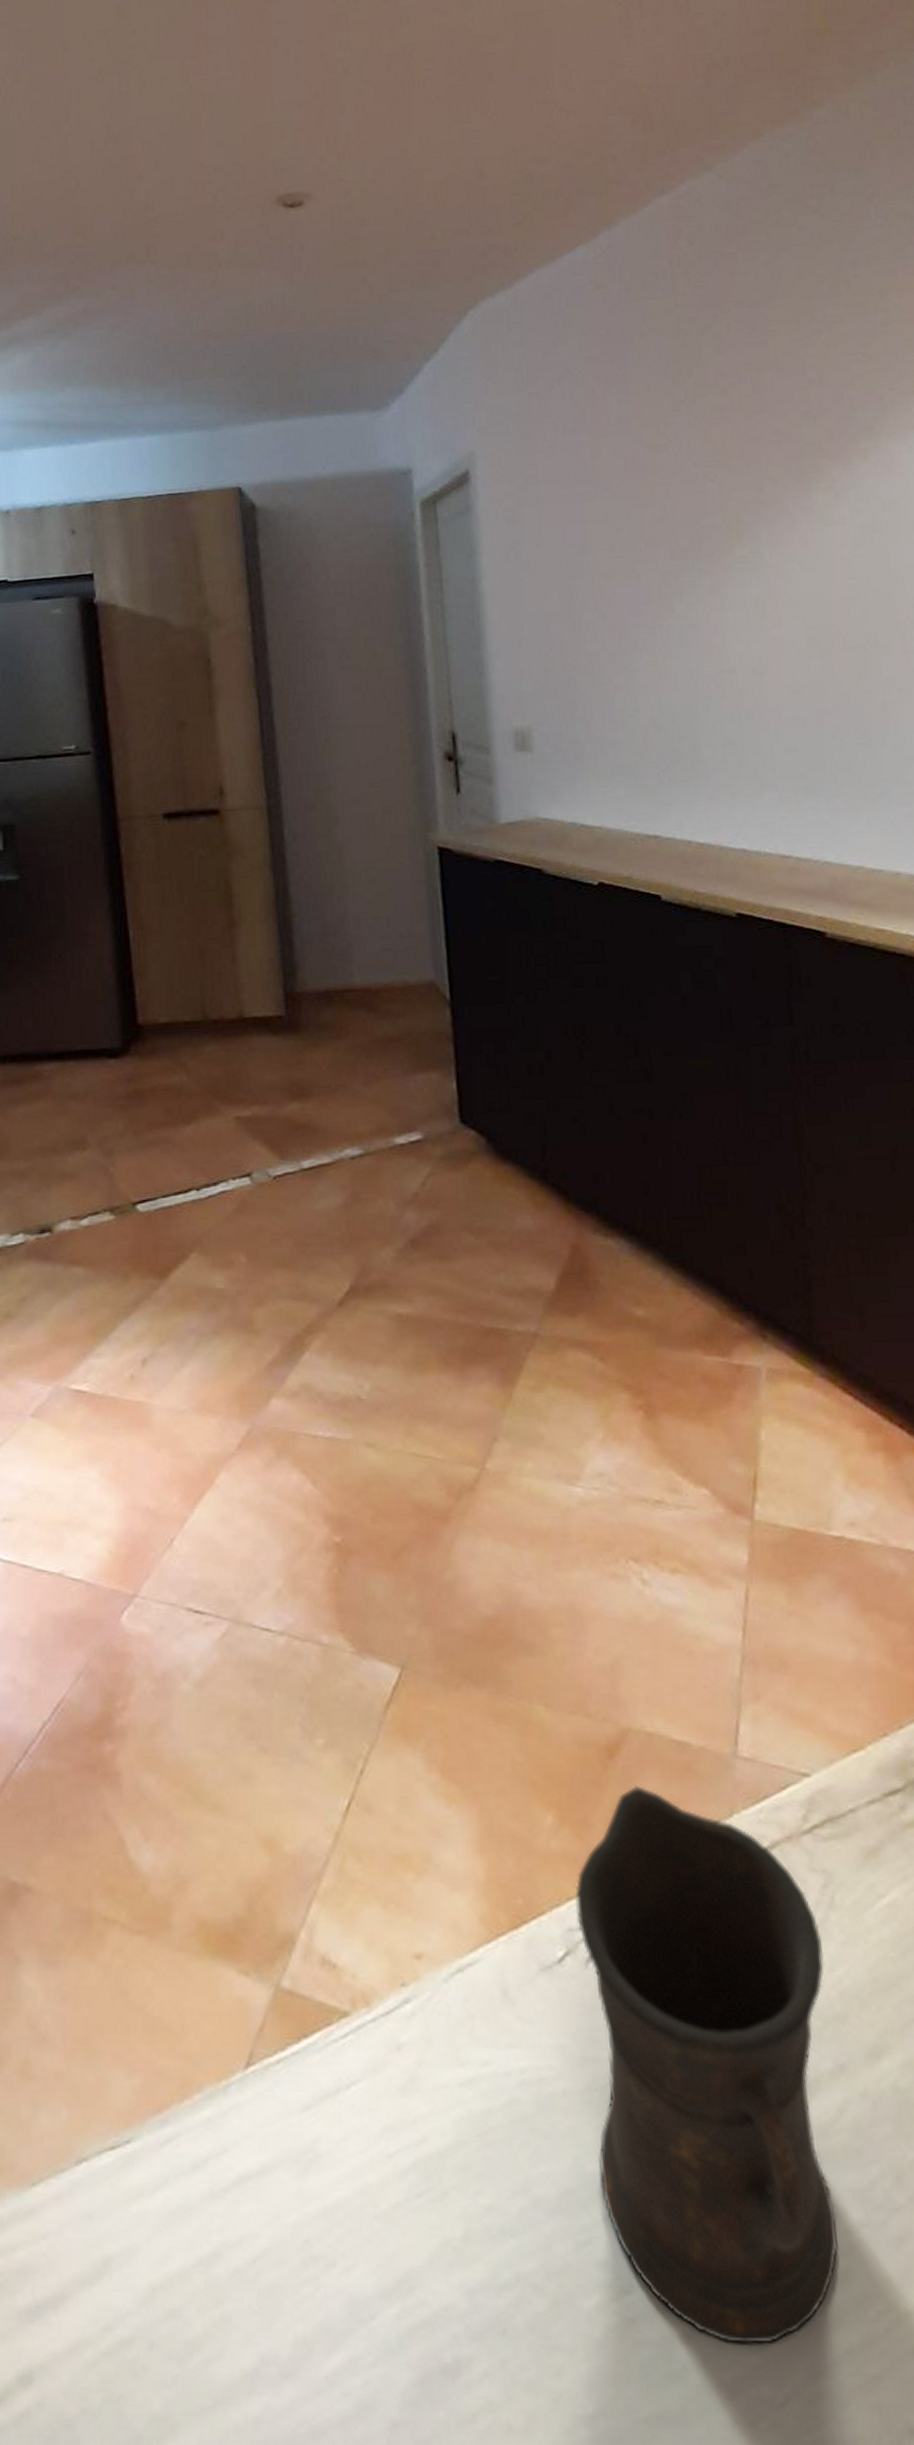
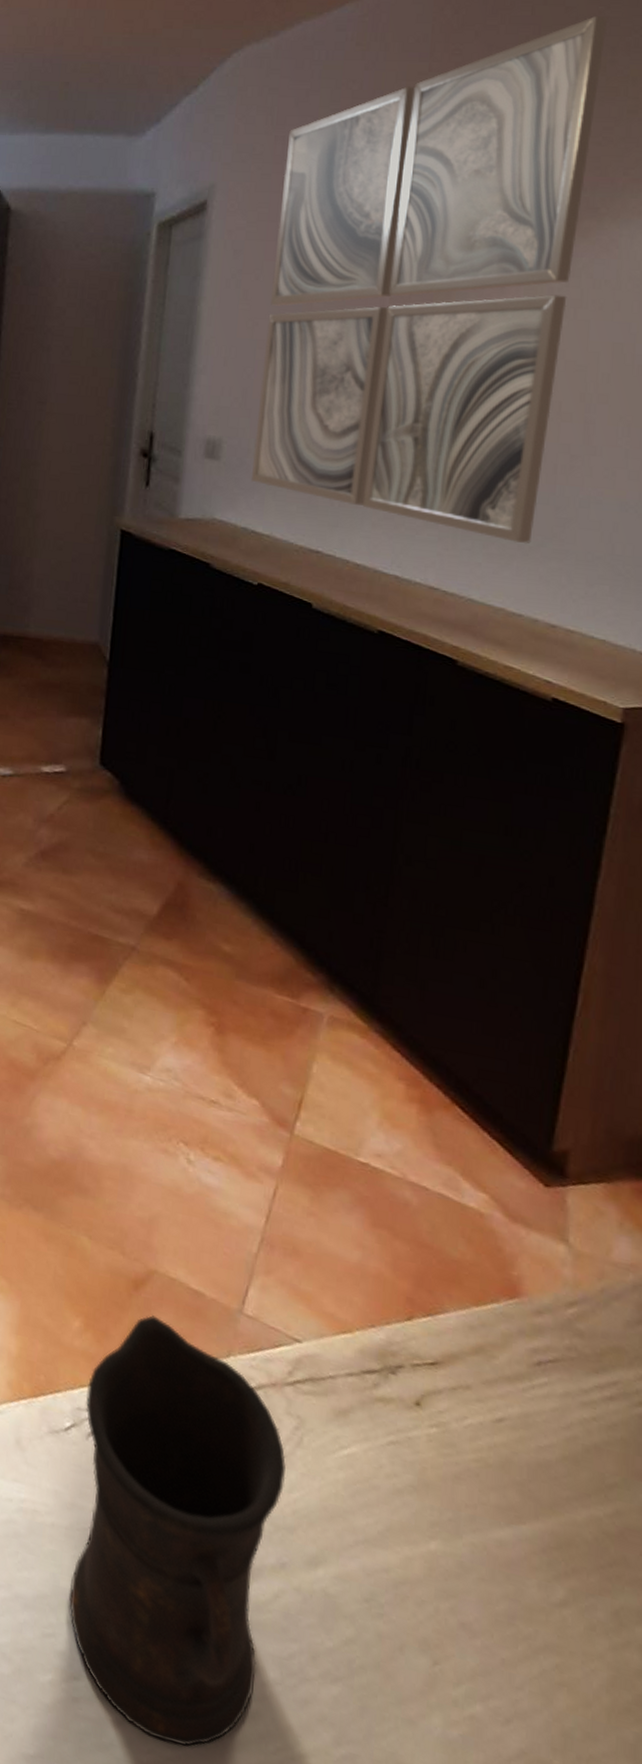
wall art: none [543,231,876,793] -> present [250,15,608,544]

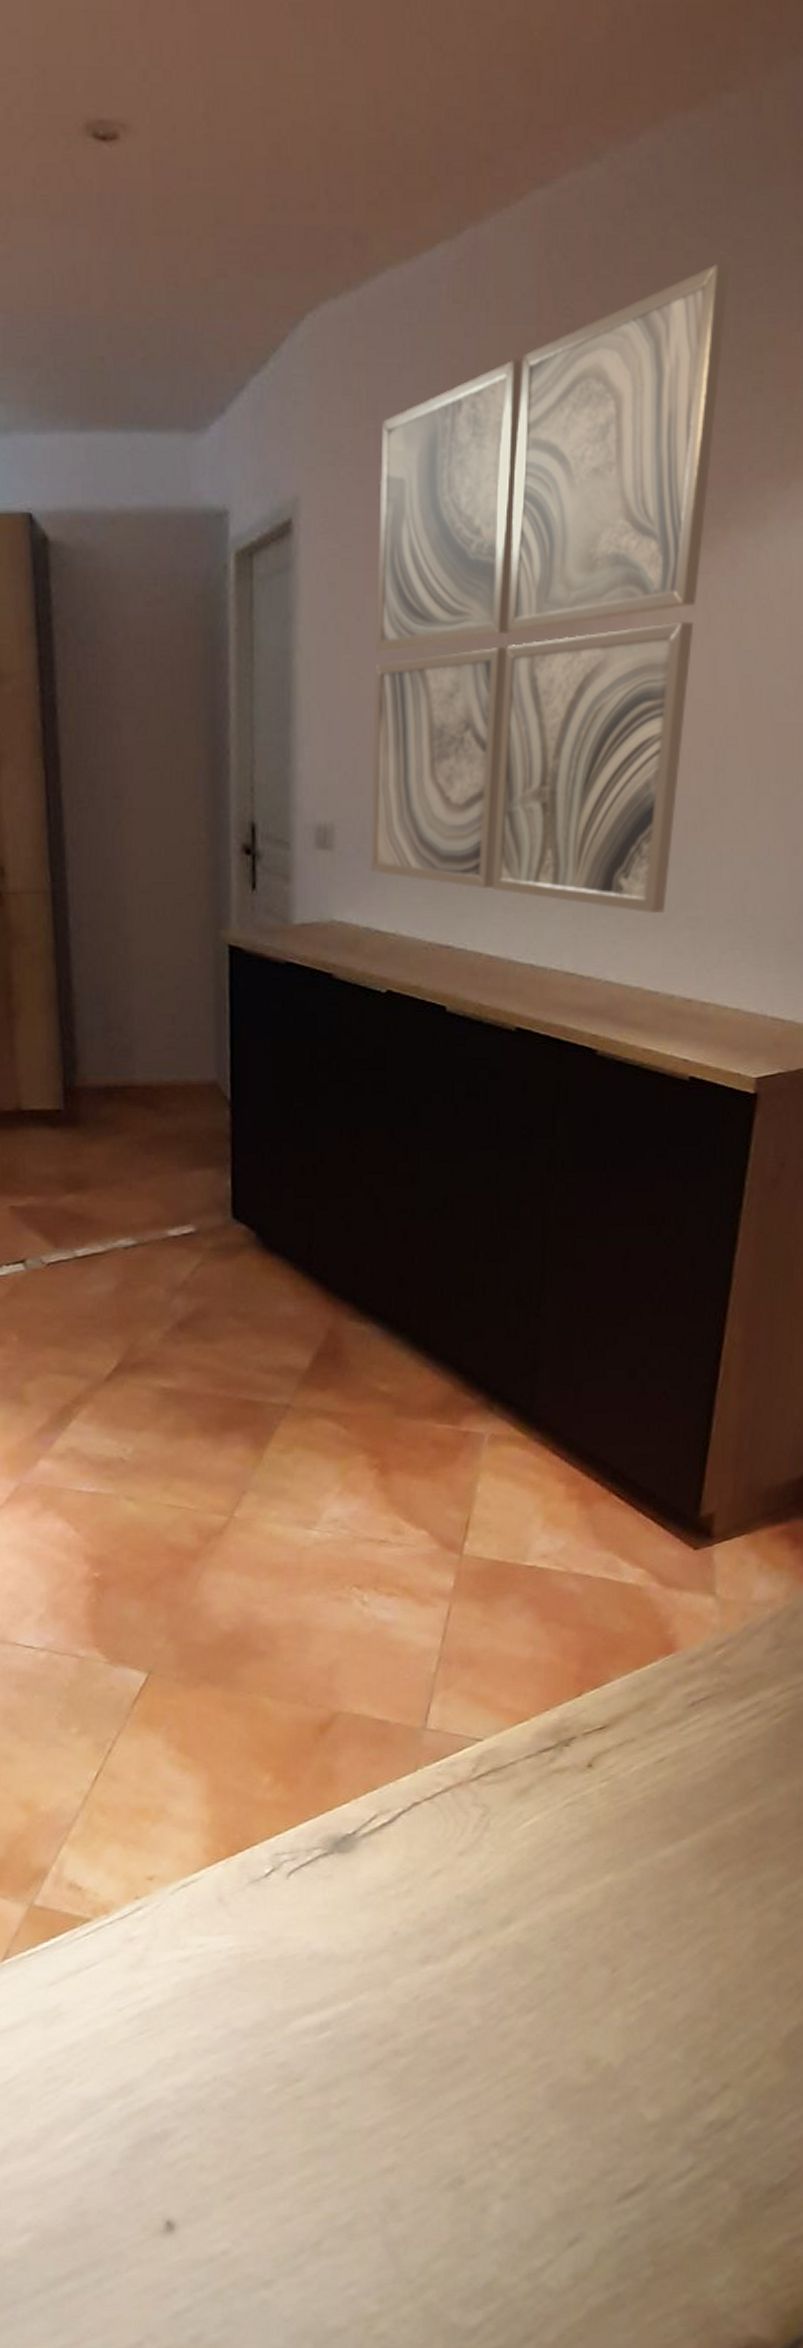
mug: present [69,1315,286,1747] -> none [283,1753,476,2106]

